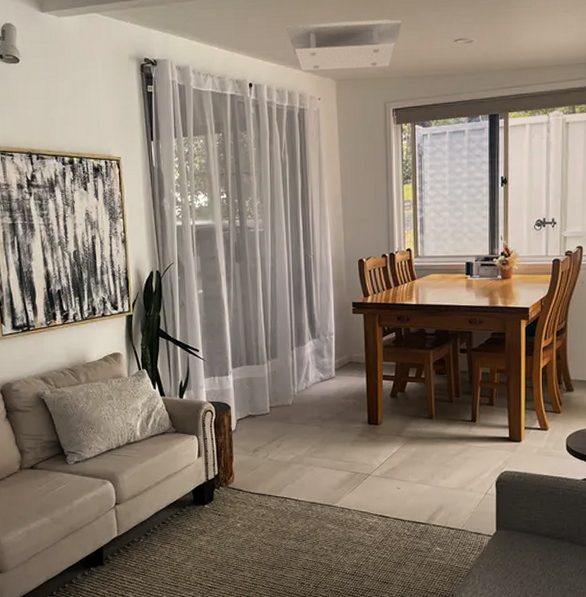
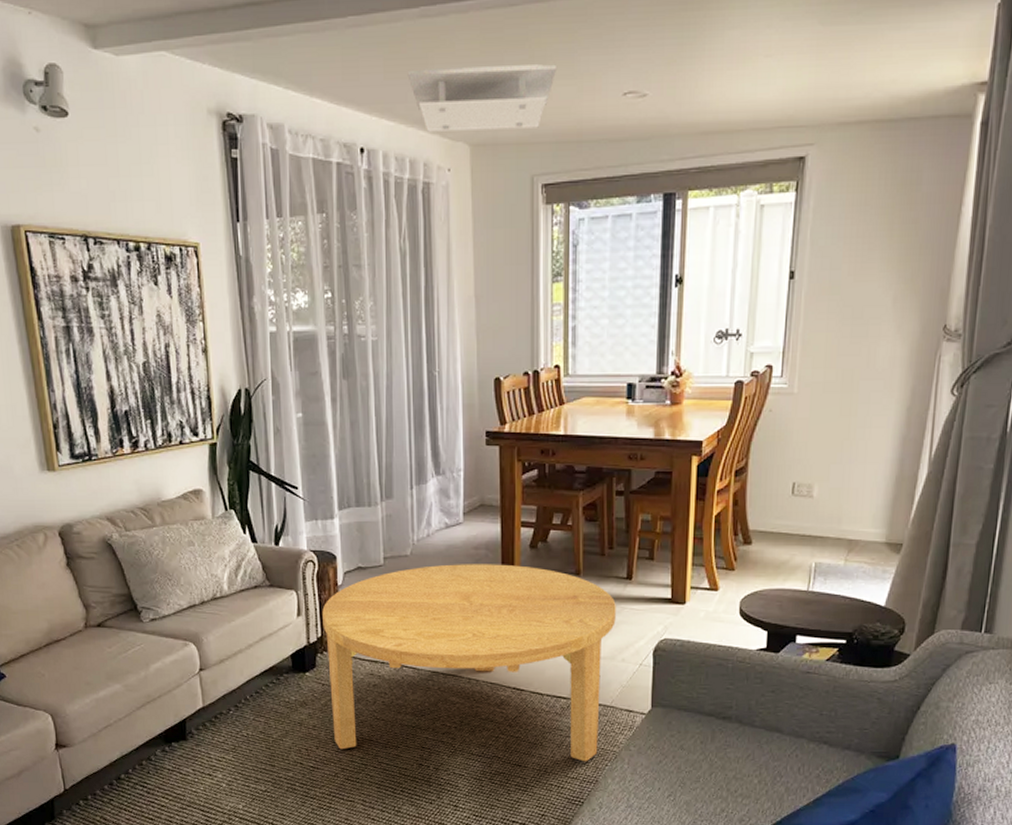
coffee table: none [219,411,464,579] -> present [322,564,616,762]

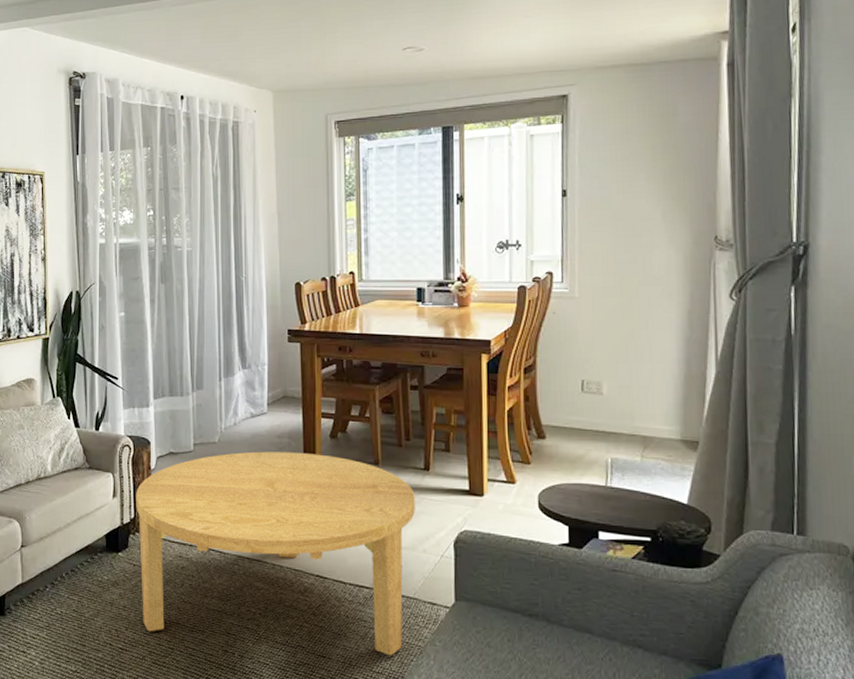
ceiling light: present [407,64,558,132] -> none [221,28,346,82]

